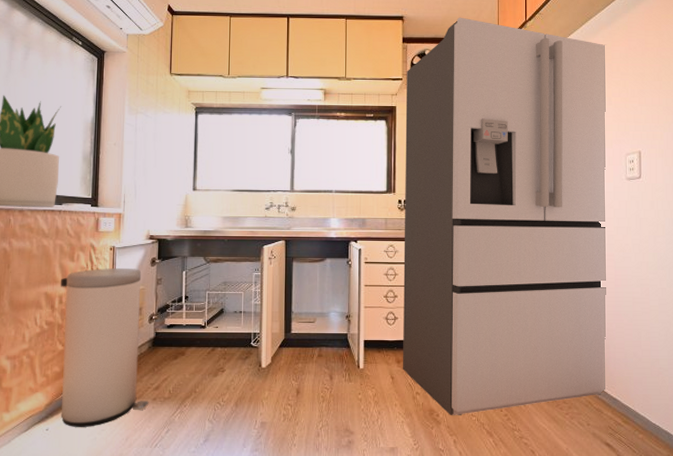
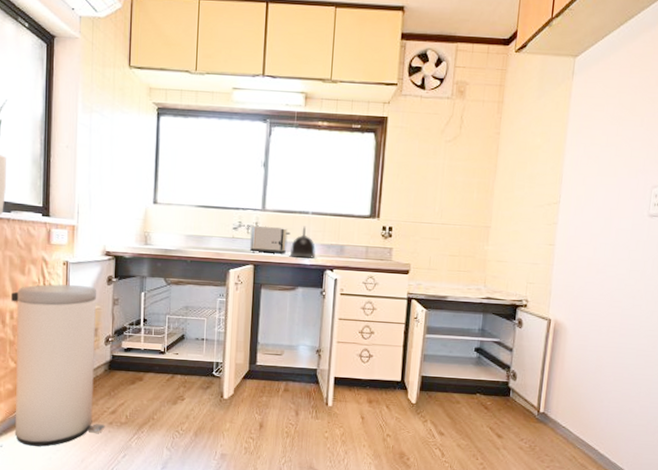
toaster: none [280,205,317,229] -> present [249,225,291,254]
kettle: none [318,203,340,233] -> present [290,226,316,259]
refrigerator: present [403,17,606,415] -> none [374,10,646,461]

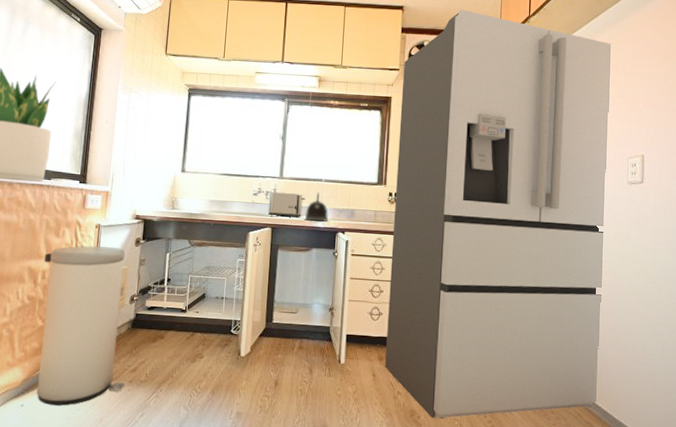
refrigerator: none [374,10,646,461] -> present [385,9,612,419]

